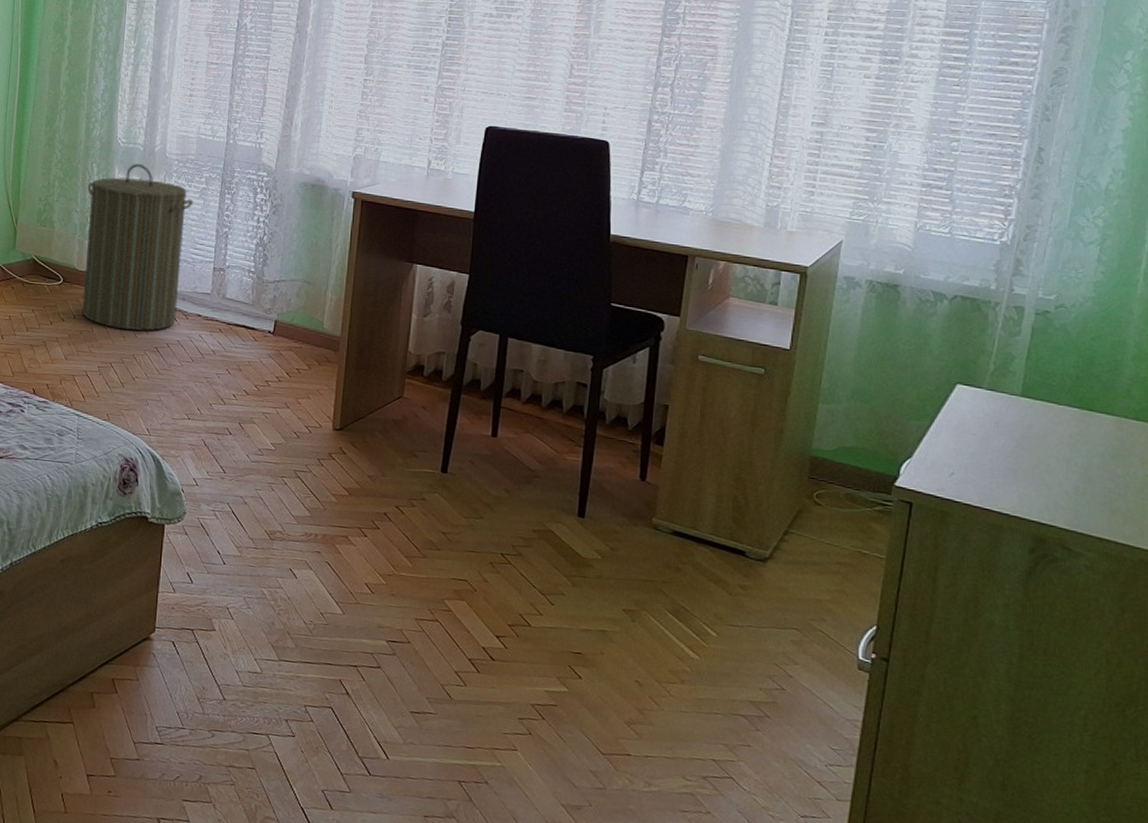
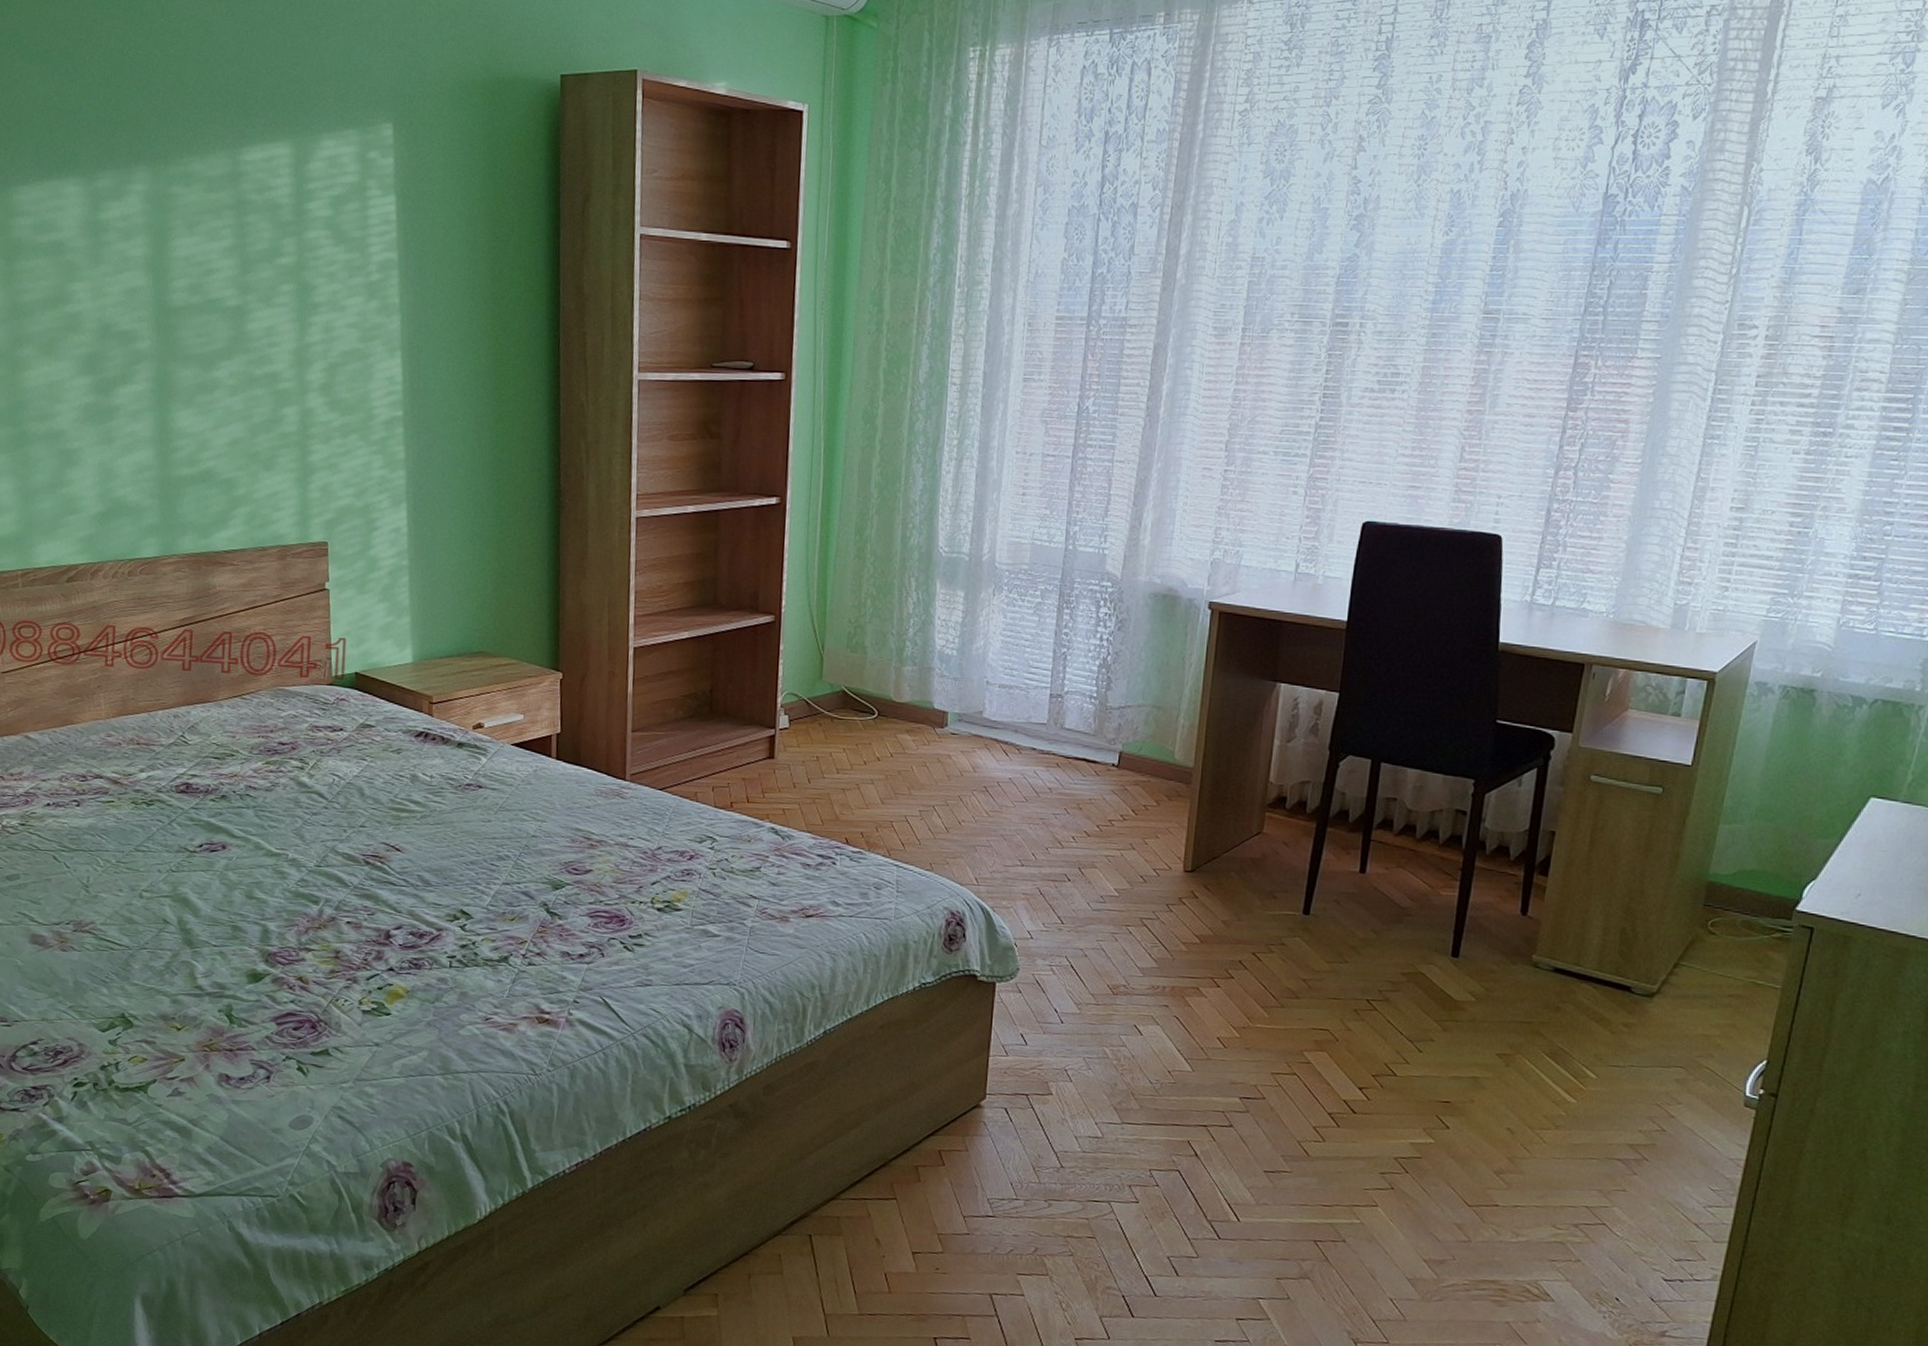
laundry hamper: present [82,163,194,331] -> none [900,575,1027,769]

